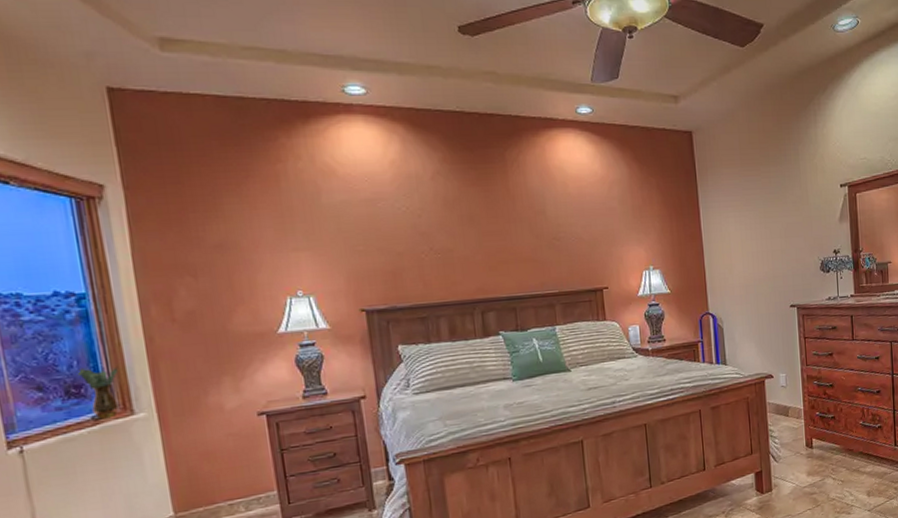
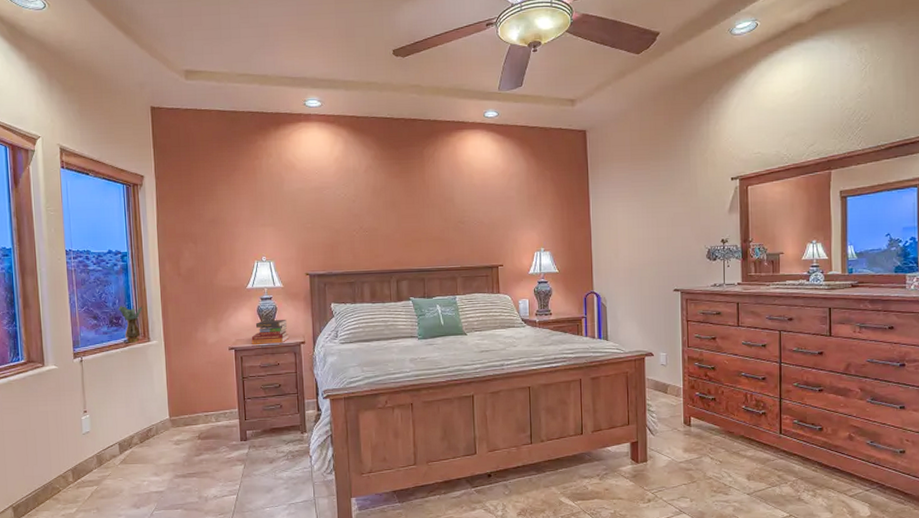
books: none [289,370,343,406] -> present [251,320,289,344]

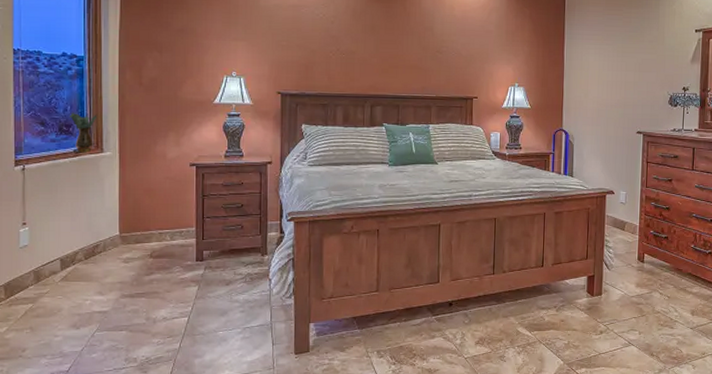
books: present [251,320,289,344] -> none [215,138,255,162]

